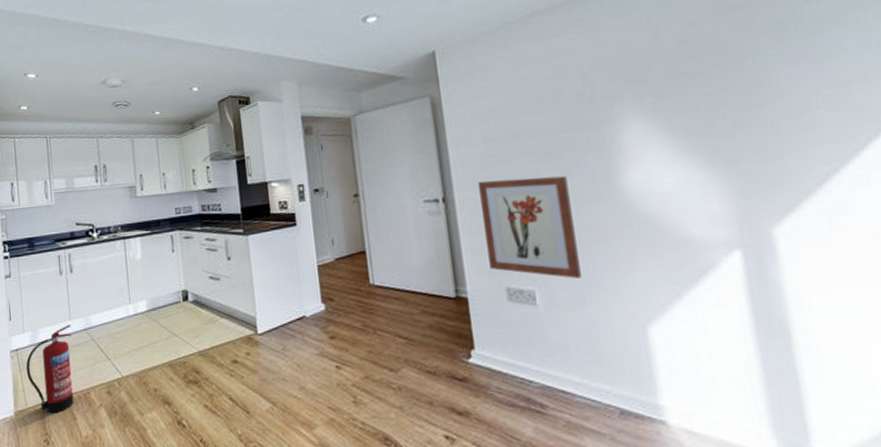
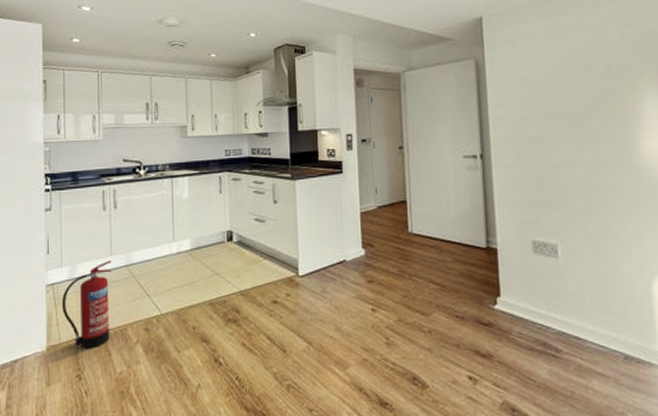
wall art: present [477,175,581,279] -> none [512,140,599,235]

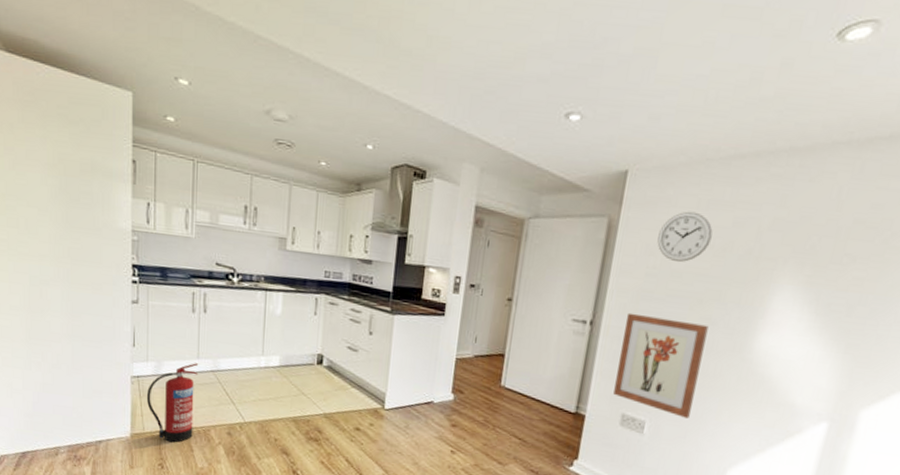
wall art: none [512,140,599,235] -> present [613,312,709,418]
wall clock: none [523,41,571,88] -> present [657,211,713,263]

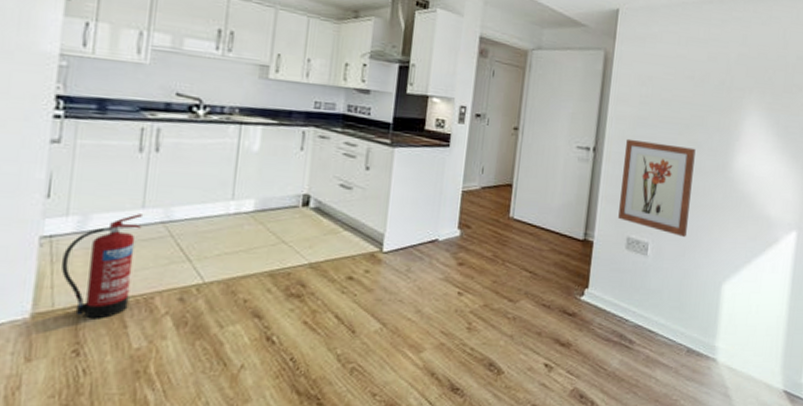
wall clock: present [657,211,713,263] -> none [648,46,692,92]

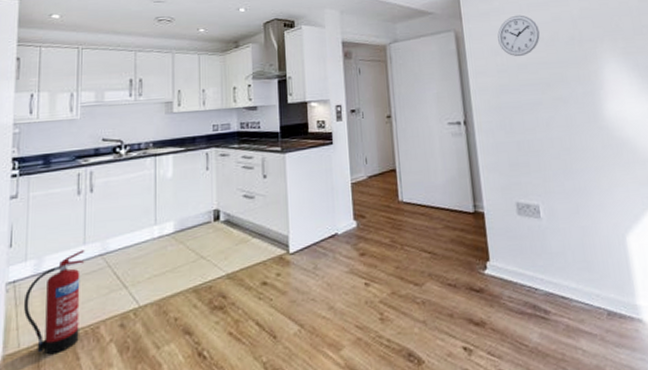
wall art: present [618,138,696,237] -> none [492,104,575,194]
wall clock: none [648,46,692,92] -> present [497,15,540,57]

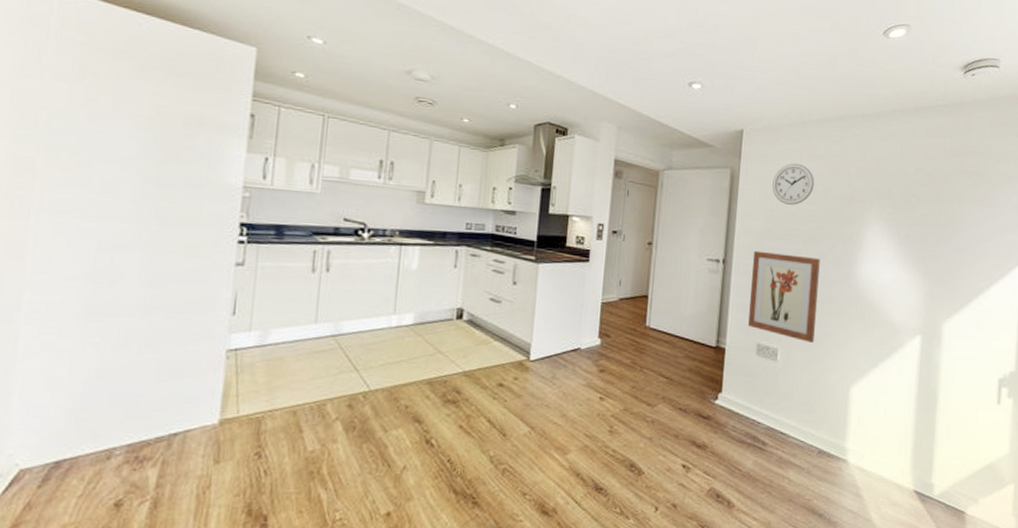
fire extinguisher: present [23,250,85,355] -> none [244,328,316,425]
wall art: none [492,104,575,194] -> present [748,250,820,343]

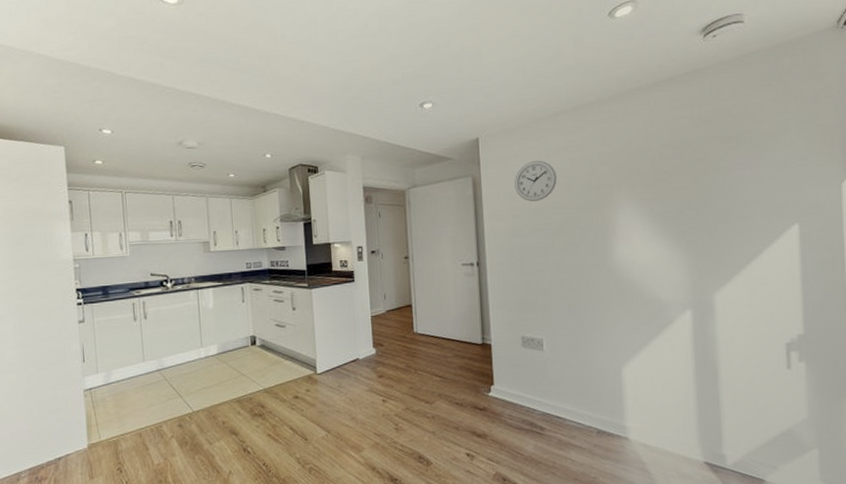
wall art: present [748,250,820,343] -> none [505,248,578,330]

